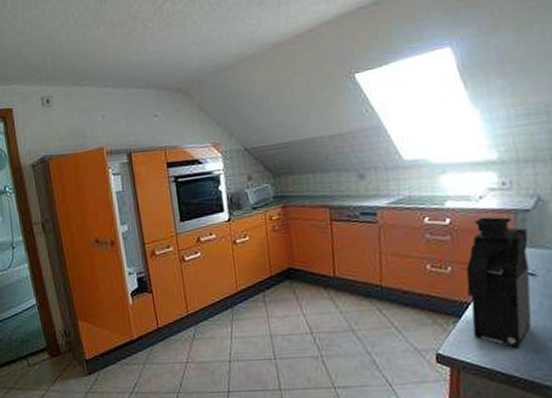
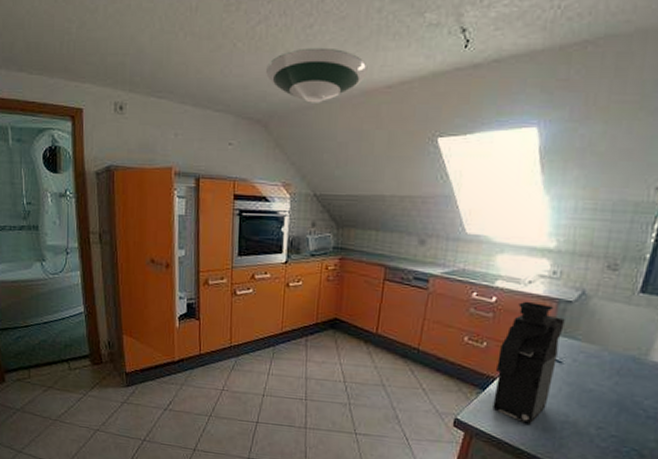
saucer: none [178,11,274,65] -> present [266,47,368,103]

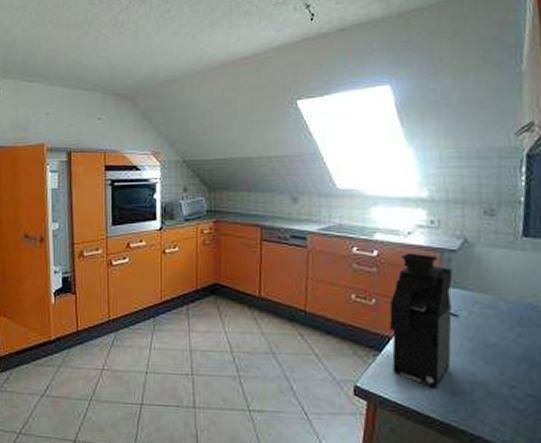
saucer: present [266,47,368,103] -> none [130,28,224,77]

